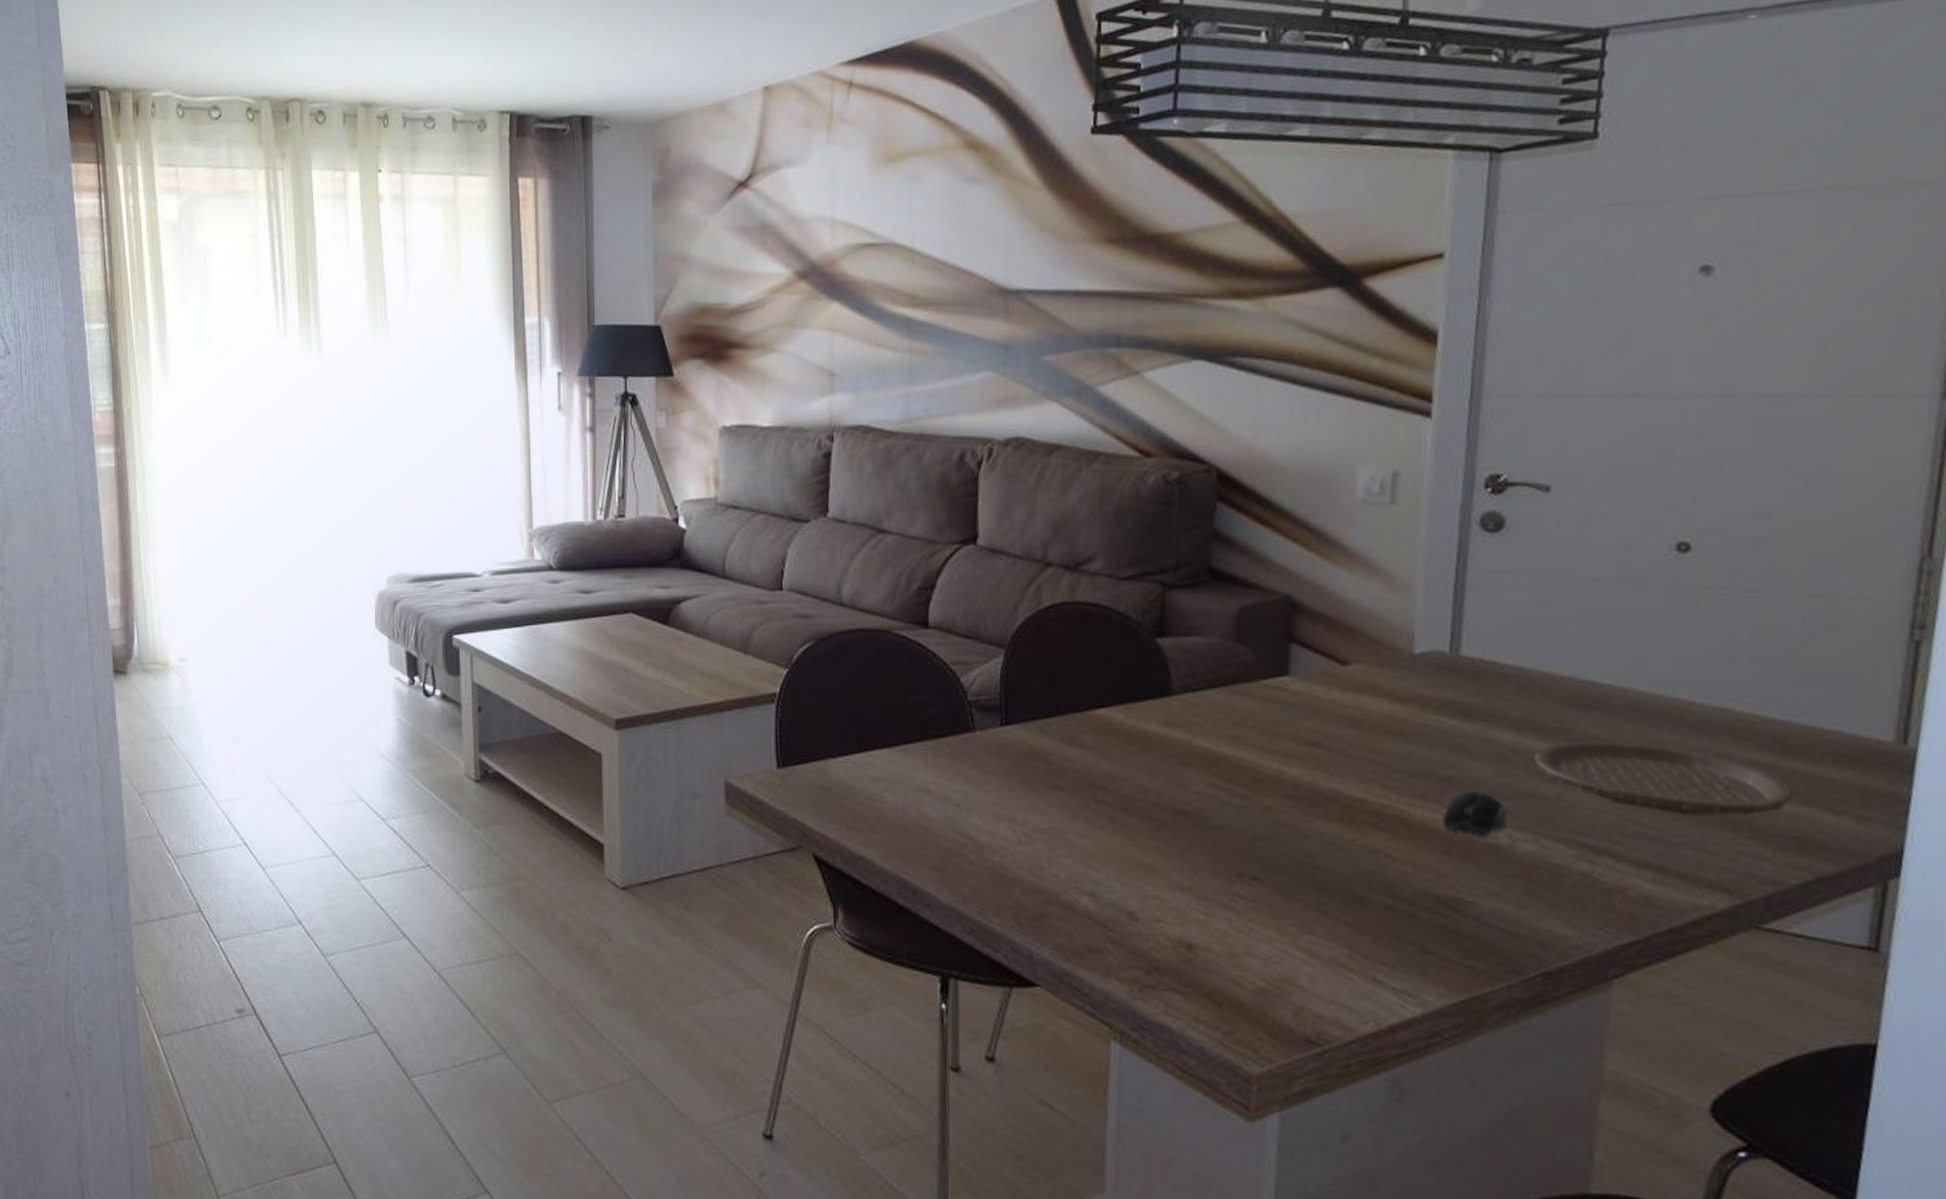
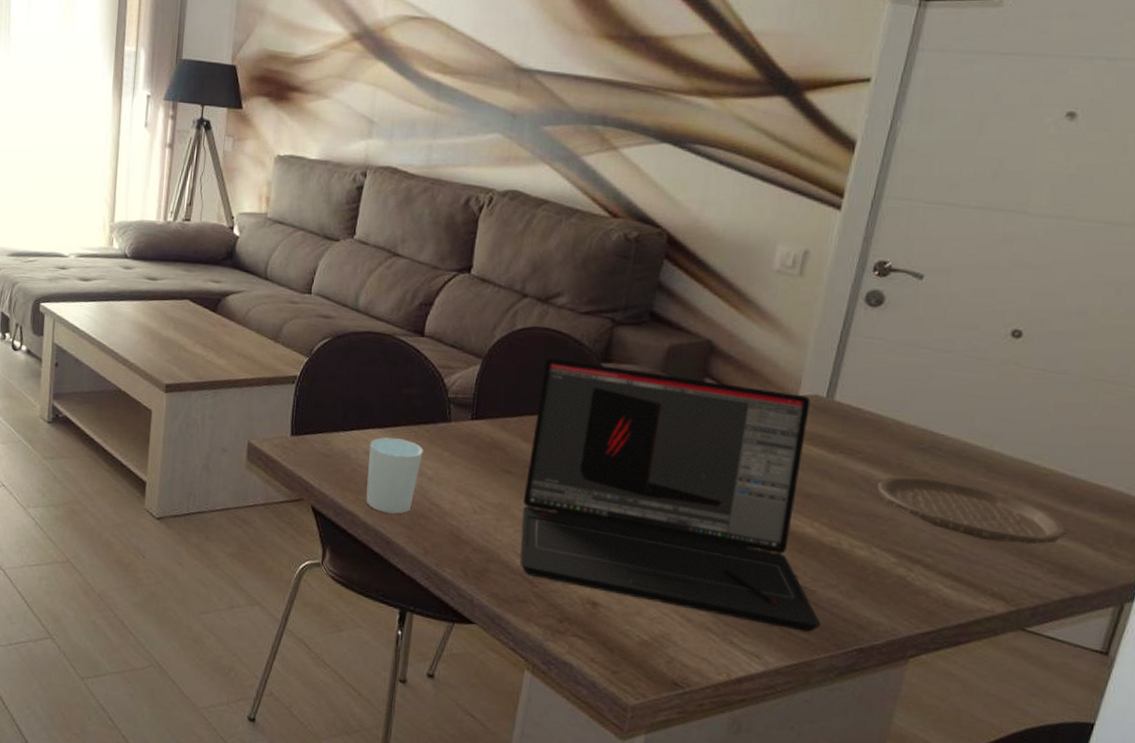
cup: none [876,759,945,854] -> present [366,437,423,514]
laptop: none [1079,639,1488,957] -> present [519,358,821,632]
computer mouse: present [1441,792,1508,837] -> none [800,506,851,542]

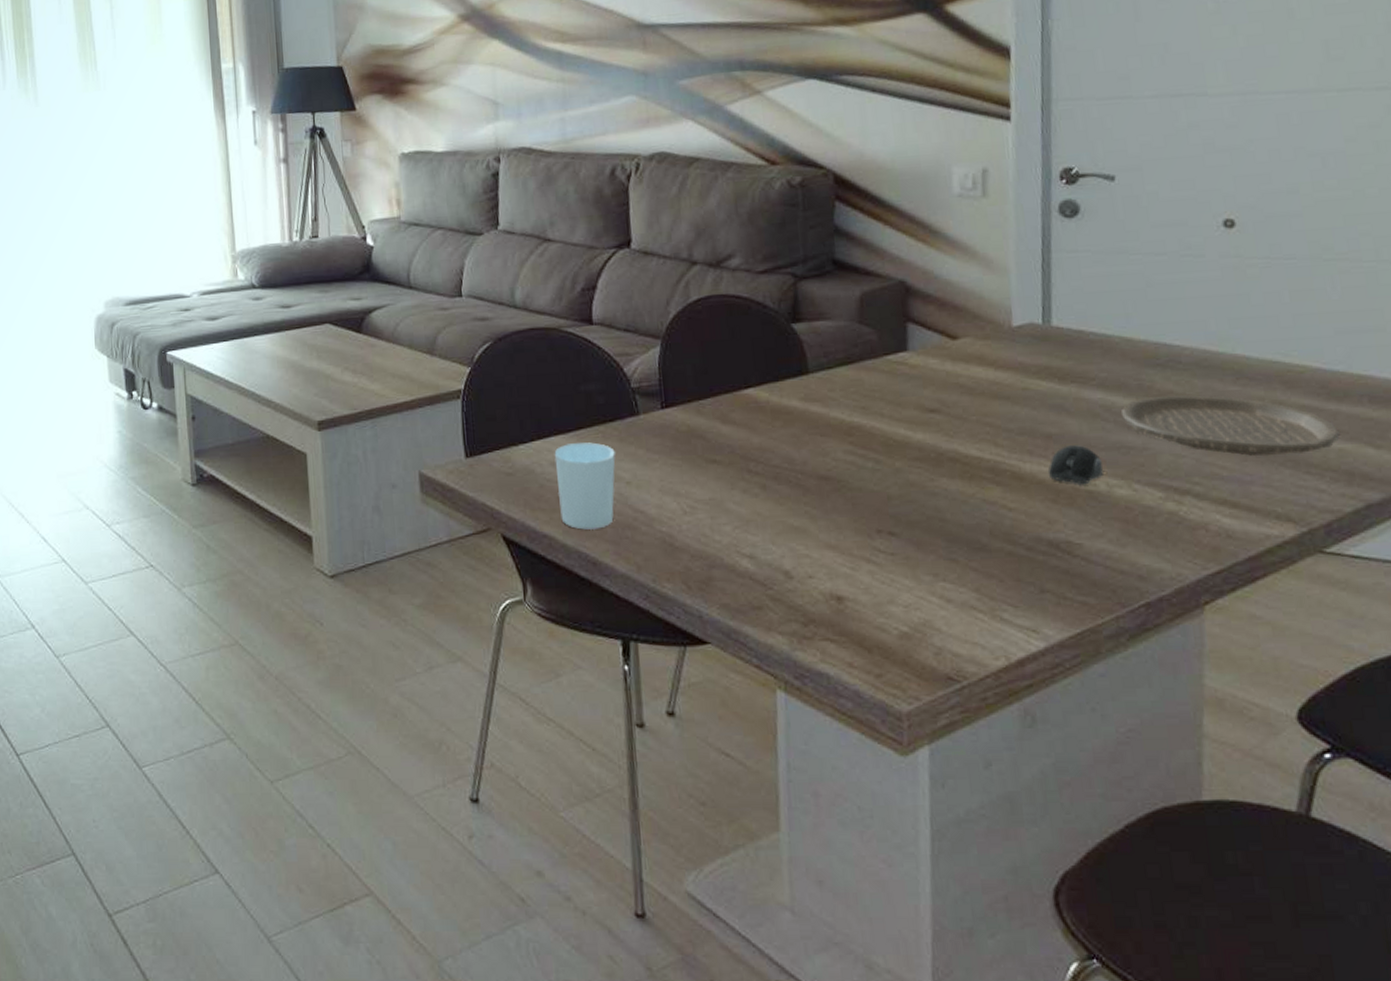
laptop: present [519,358,821,632] -> none [730,325,1097,593]
computer mouse: none [800,506,851,542] -> present [1047,445,1103,485]

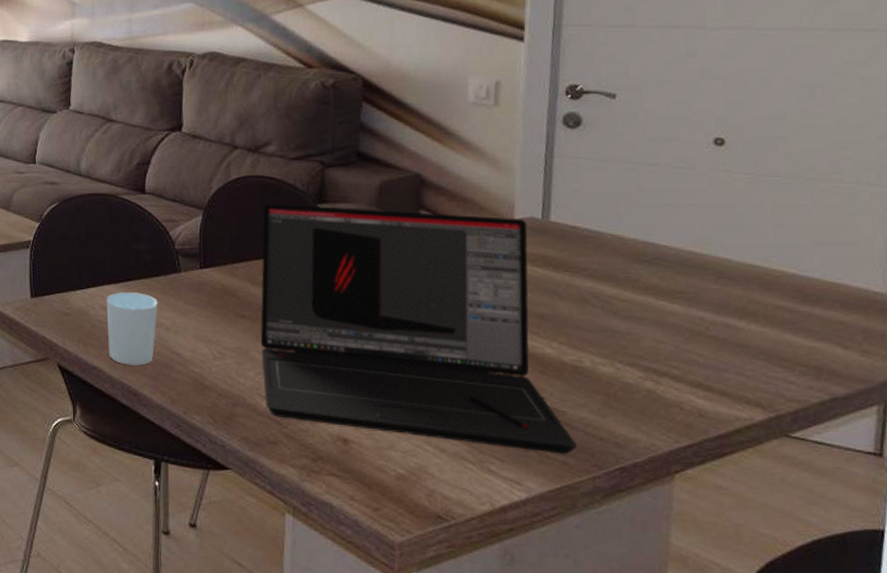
laptop: none [730,325,1097,593] -> present [260,204,577,454]
computer mouse: present [1047,445,1103,485] -> none [538,325,590,361]
plate: present [1121,395,1340,456] -> none [609,288,811,348]

